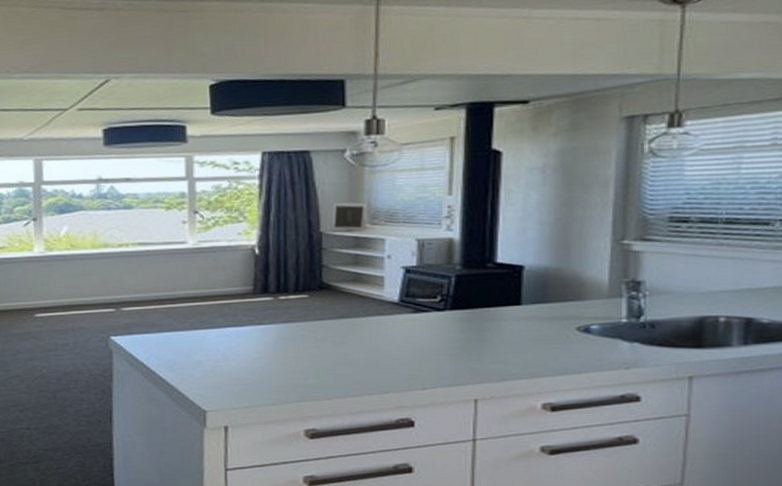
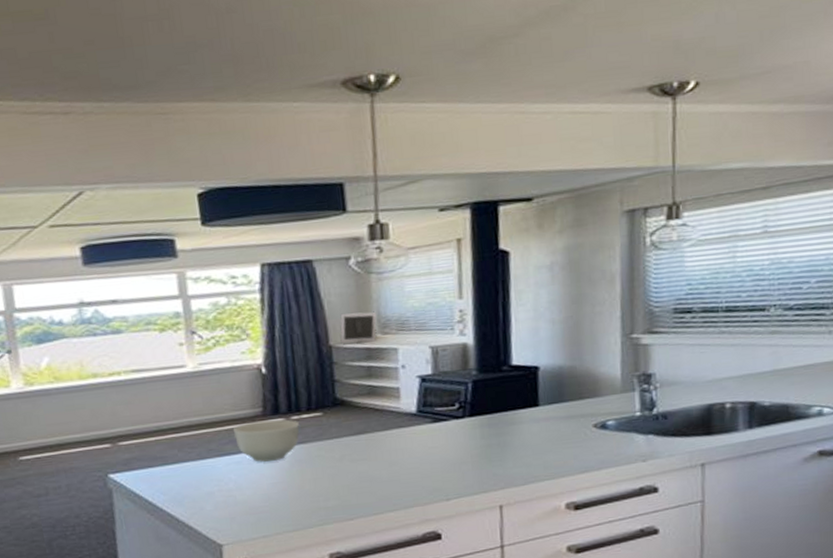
bowl: none [224,298,286,337] -> present [232,419,300,462]

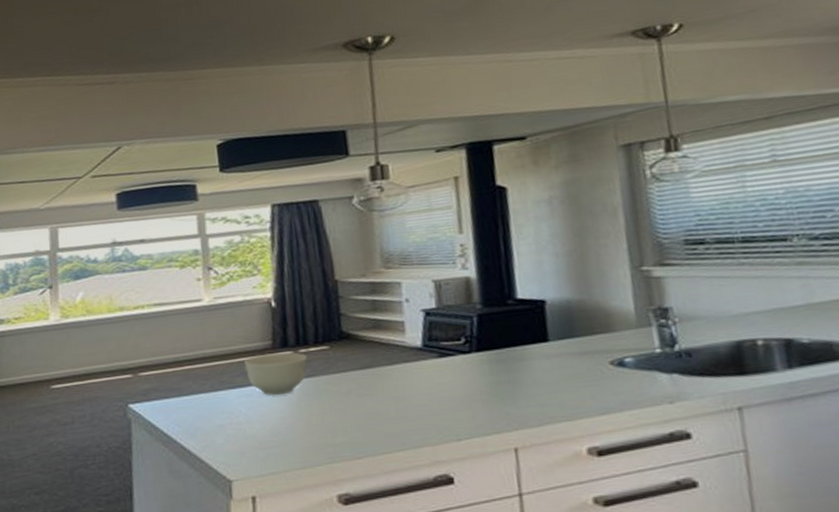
picture frame: present [340,312,377,344] -> none [345,247,380,278]

